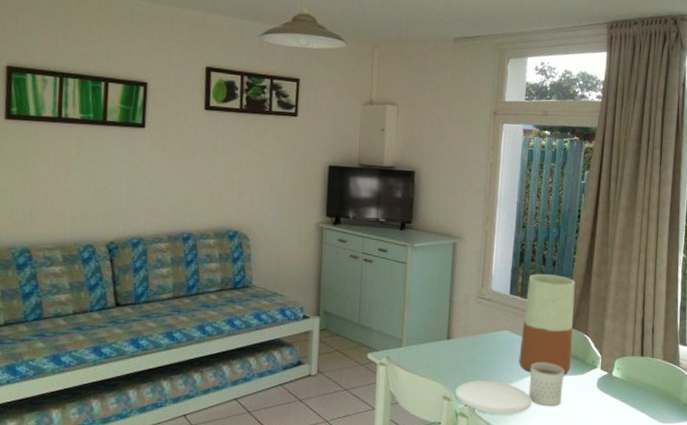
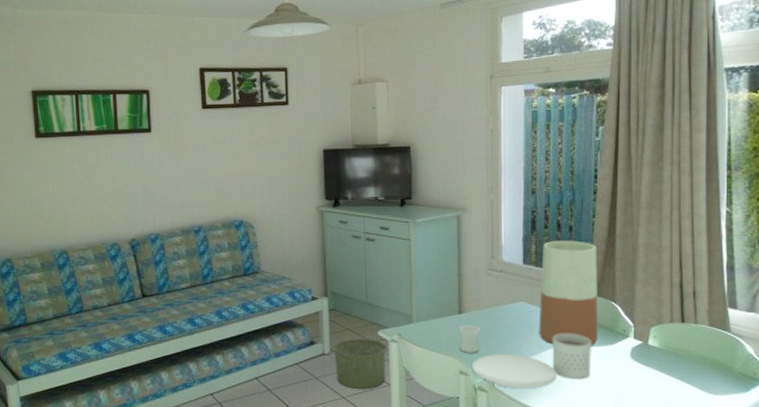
basket: none [320,360,376,413] -> present [332,338,388,389]
mug: none [445,350,465,380] -> present [458,324,480,354]

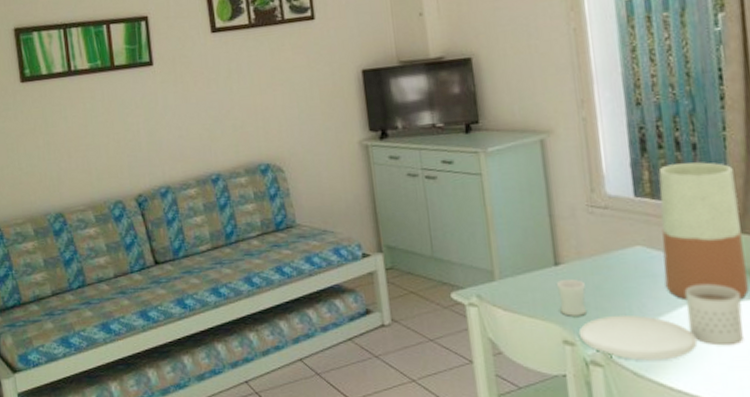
basket: present [332,338,388,389] -> none [394,303,466,369]

